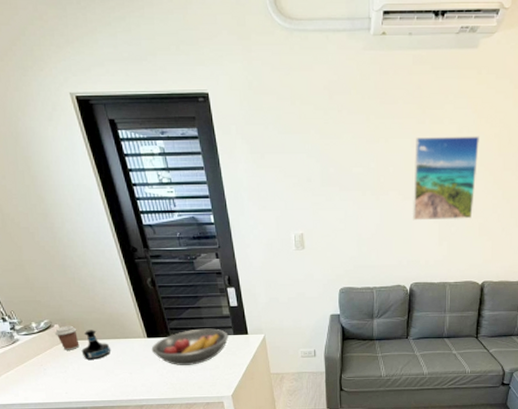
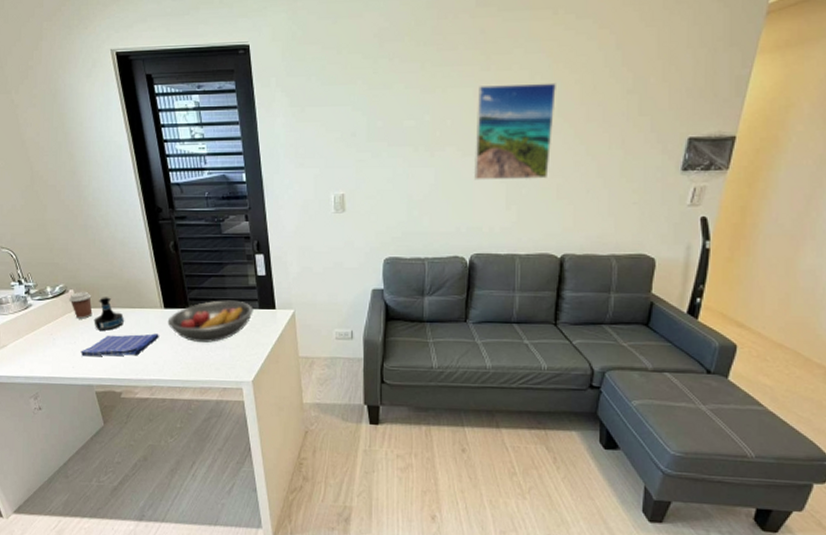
dish towel: none [72,360,145,383] -> present [80,333,159,357]

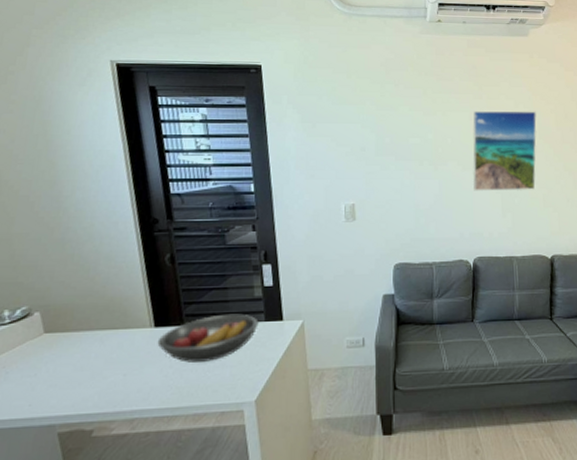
coffee cup: present [68,291,93,319] -> none [31,313,64,346]
dish towel: present [80,333,159,357] -> none [41,356,146,391]
tequila bottle: present [93,297,124,331] -> none [63,318,103,358]

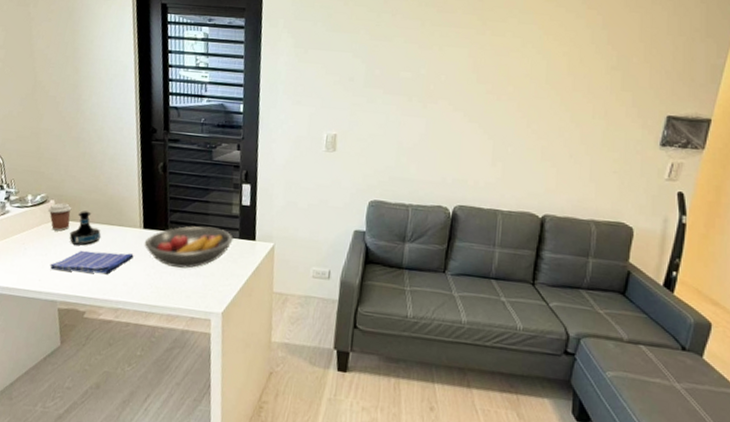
coffee cup: none [31,313,64,346] -> present [47,202,72,231]
dish towel: none [41,356,146,391] -> present [49,250,134,274]
tequila bottle: none [63,318,103,358] -> present [69,210,101,246]
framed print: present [472,110,537,191] -> none [462,48,546,140]

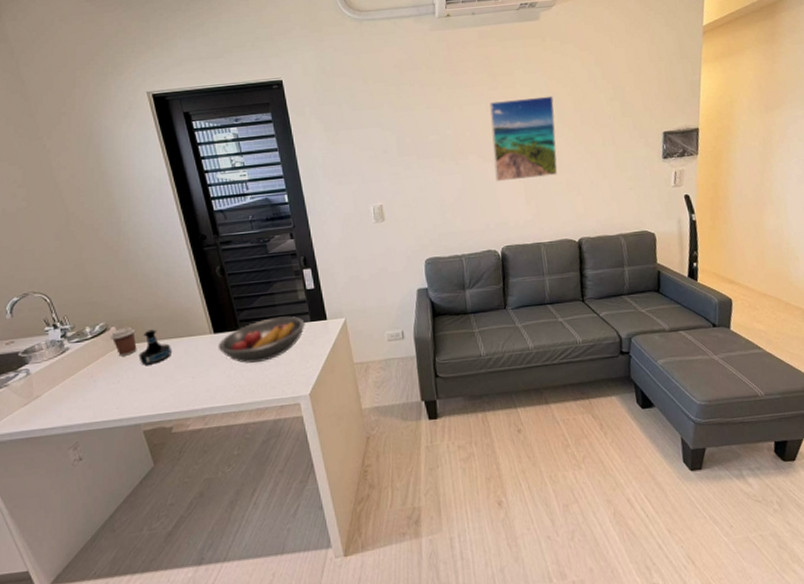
dish towel: present [49,250,134,274] -> none [125,360,210,395]
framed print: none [462,48,546,140] -> present [489,95,558,182]

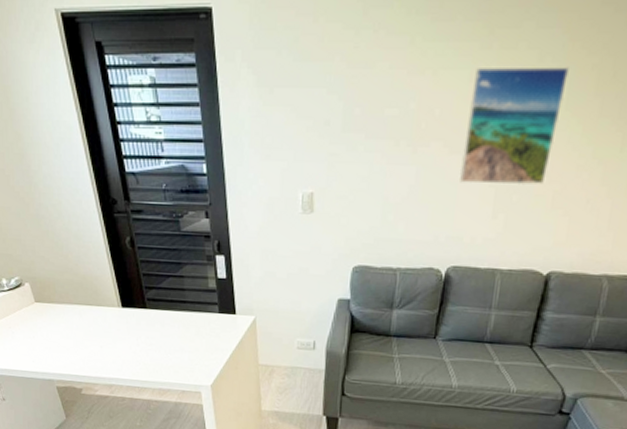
coffee cup: present [110,326,137,356] -> none [24,285,50,314]
tequila bottle: present [138,329,171,365] -> none [51,292,81,327]
fruit bowl: present [218,316,305,363] -> none [125,302,213,345]

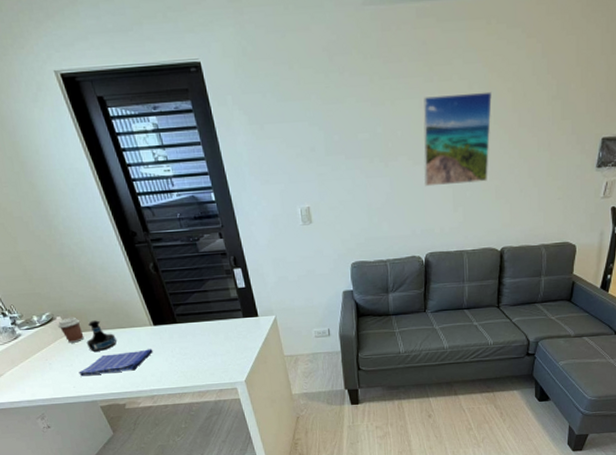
coffee cup: none [24,285,50,314] -> present [57,317,84,343]
dish towel: none [39,331,117,354] -> present [78,349,153,377]
tequila bottle: none [51,292,81,327] -> present [86,320,117,352]

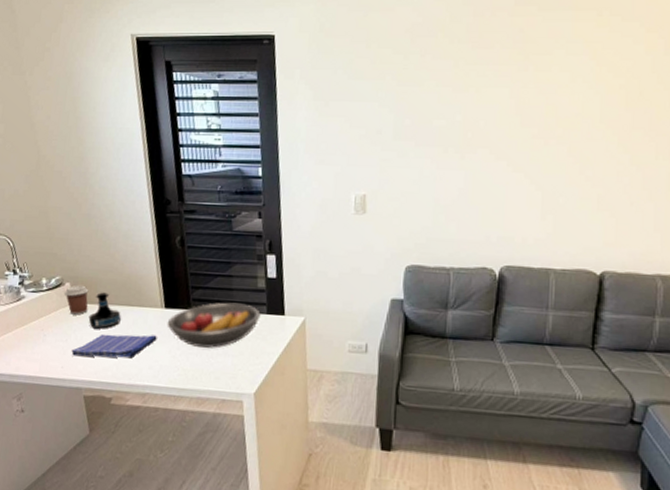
fruit bowl: none [158,312,238,353] -> present [167,302,261,348]
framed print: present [423,91,492,187] -> none [506,86,599,189]

